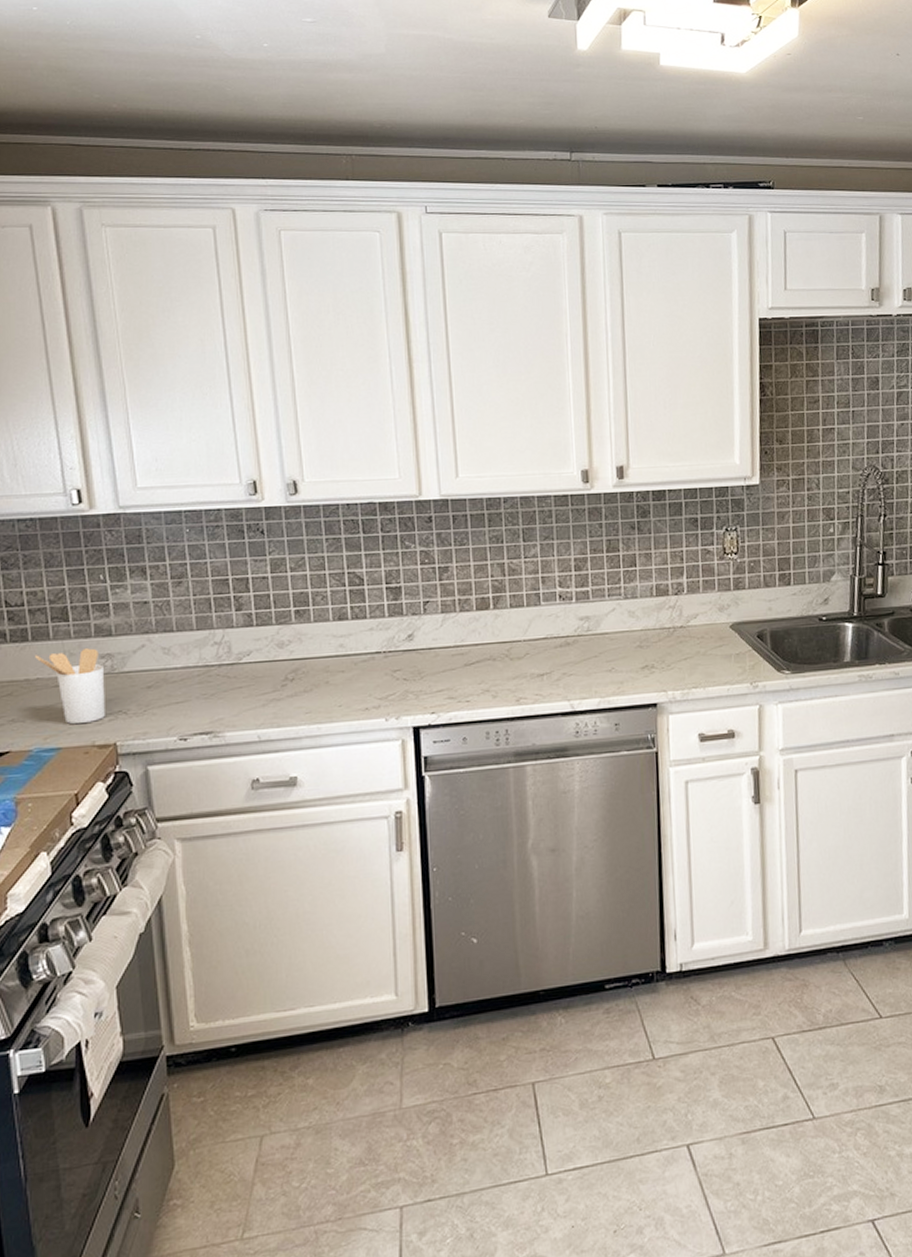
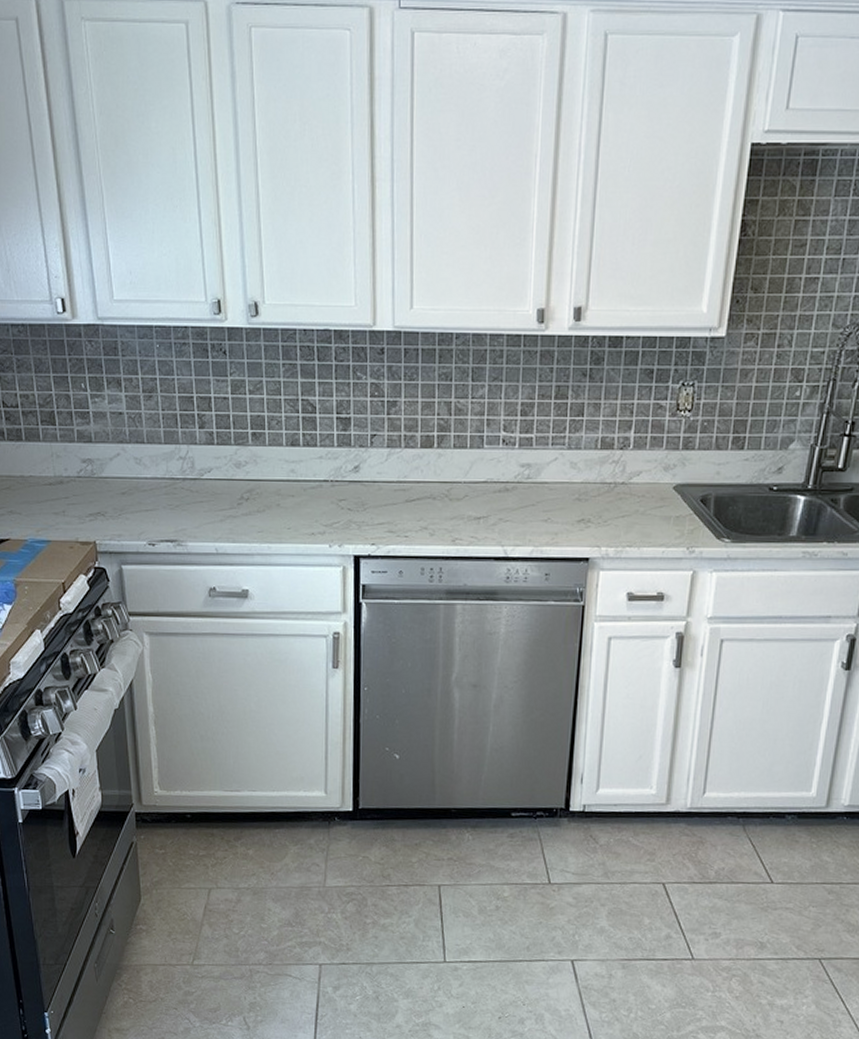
utensil holder: present [35,648,105,725] -> none [28,452,86,521]

